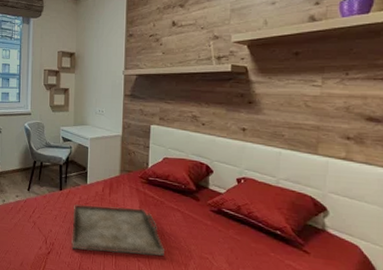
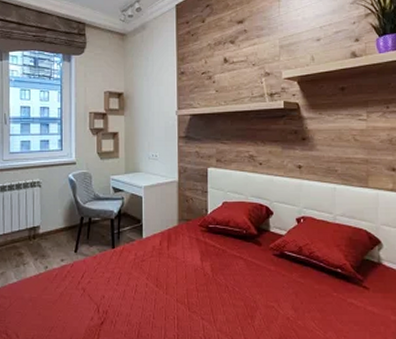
serving tray: present [71,204,166,256] -> none [128,260,230,316]

